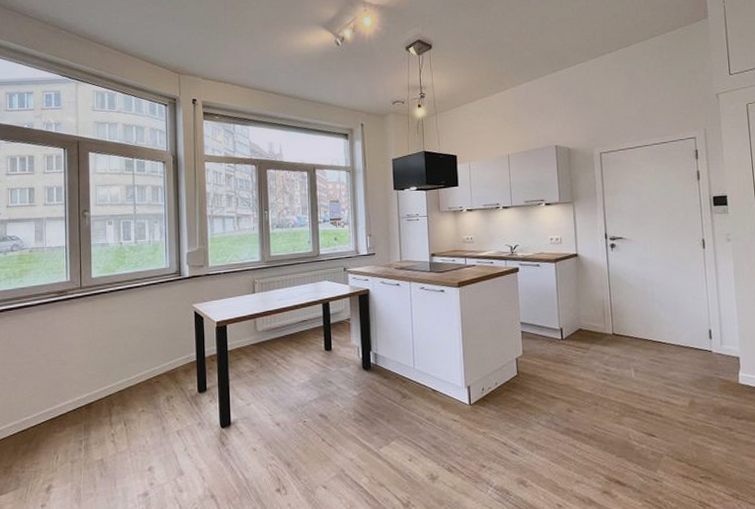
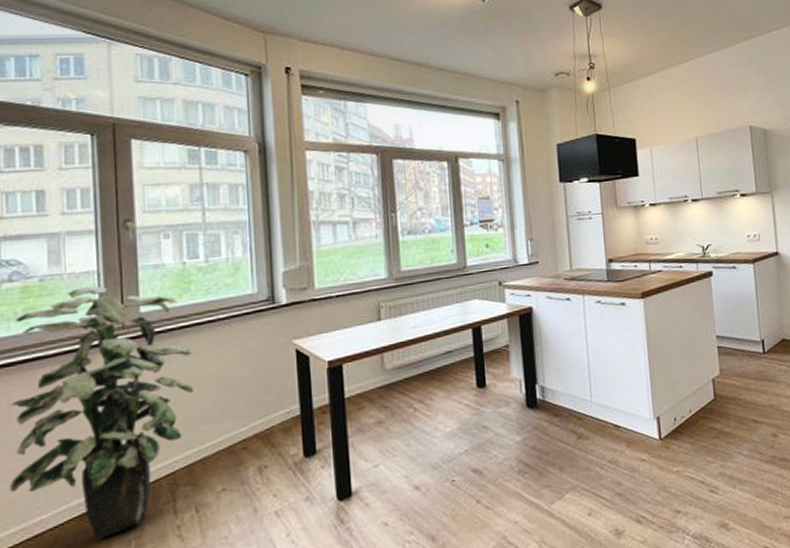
indoor plant: none [8,257,125,438] -> present [9,286,194,540]

